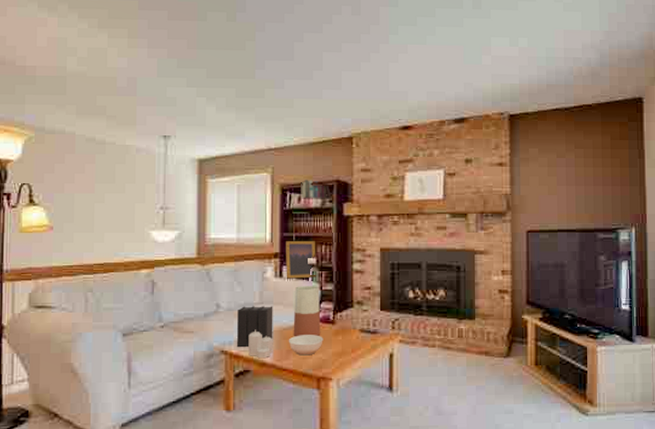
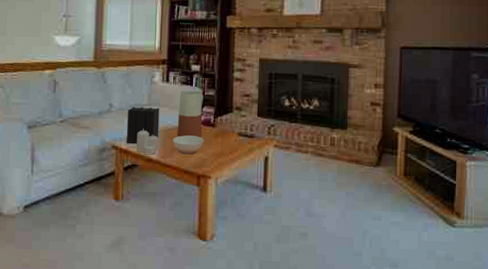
picture frame: present [286,241,316,279] -> none [172,49,200,84]

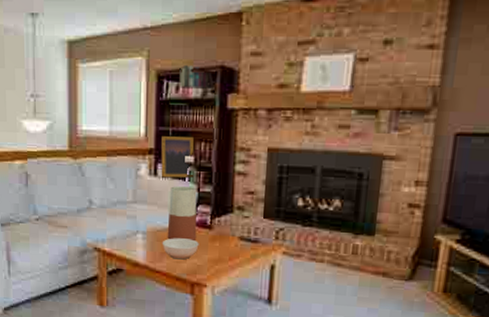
books: present [127,107,160,144] -> none [110,204,147,247]
candle: present [136,128,159,155] -> none [121,229,147,259]
picture frame: none [172,49,200,84] -> present [161,136,195,179]

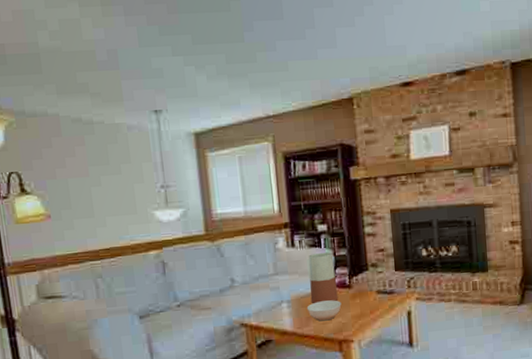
picture frame: present [161,136,195,179] -> none [295,208,329,248]
books: present [179,65,214,90] -> none [304,146,336,166]

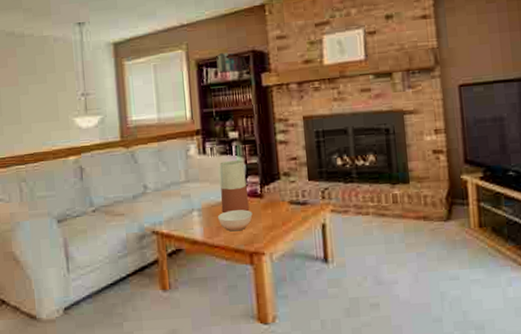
books: none [304,146,336,166] -> present [216,53,248,73]

